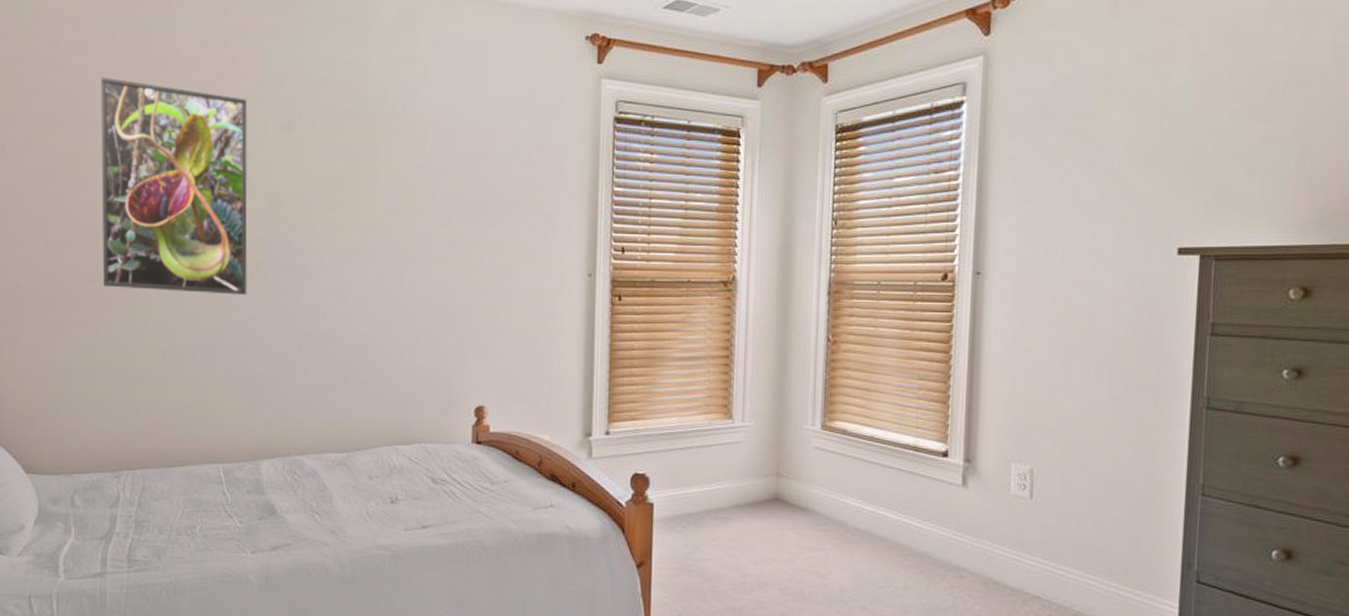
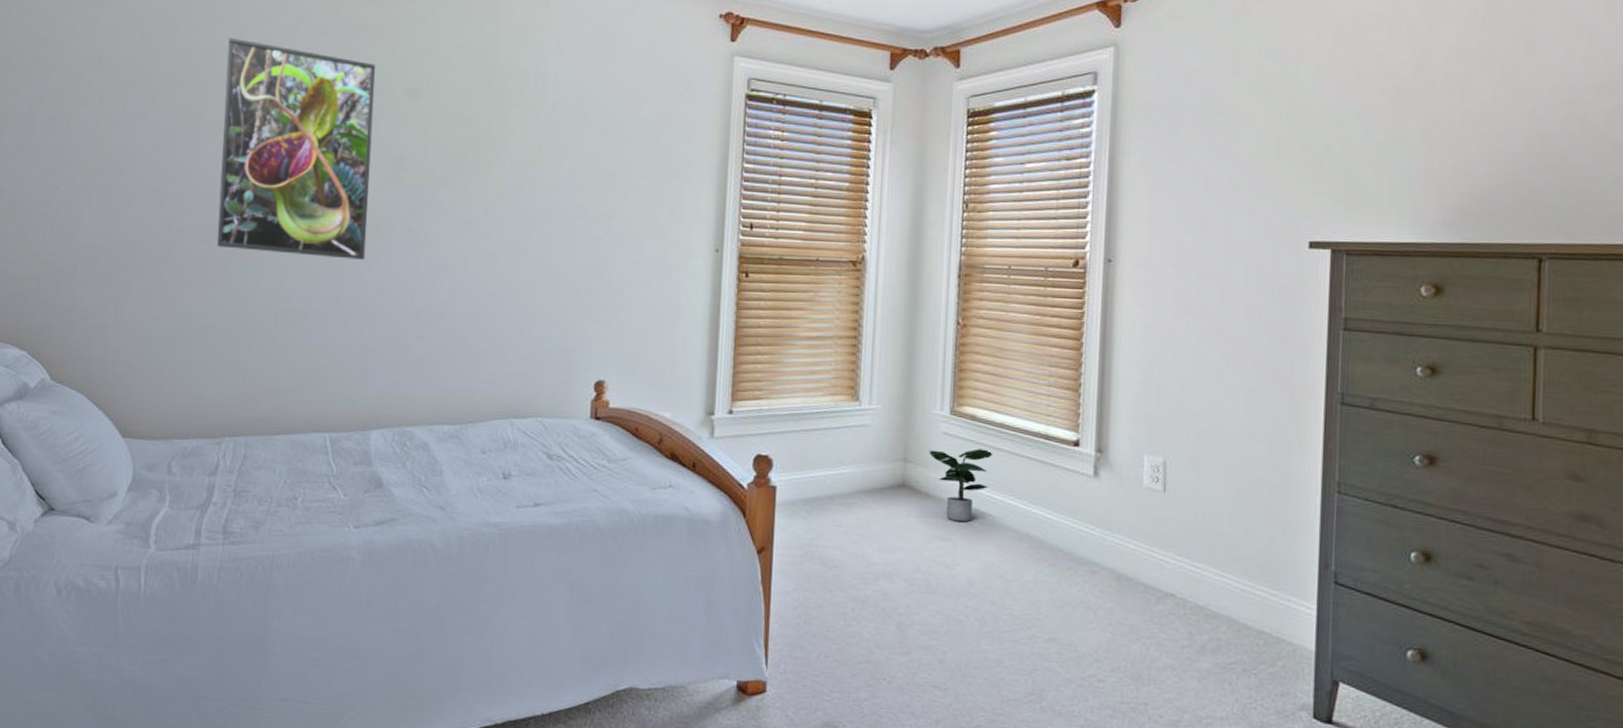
potted plant: none [801,462,863,533] -> present [929,449,992,522]

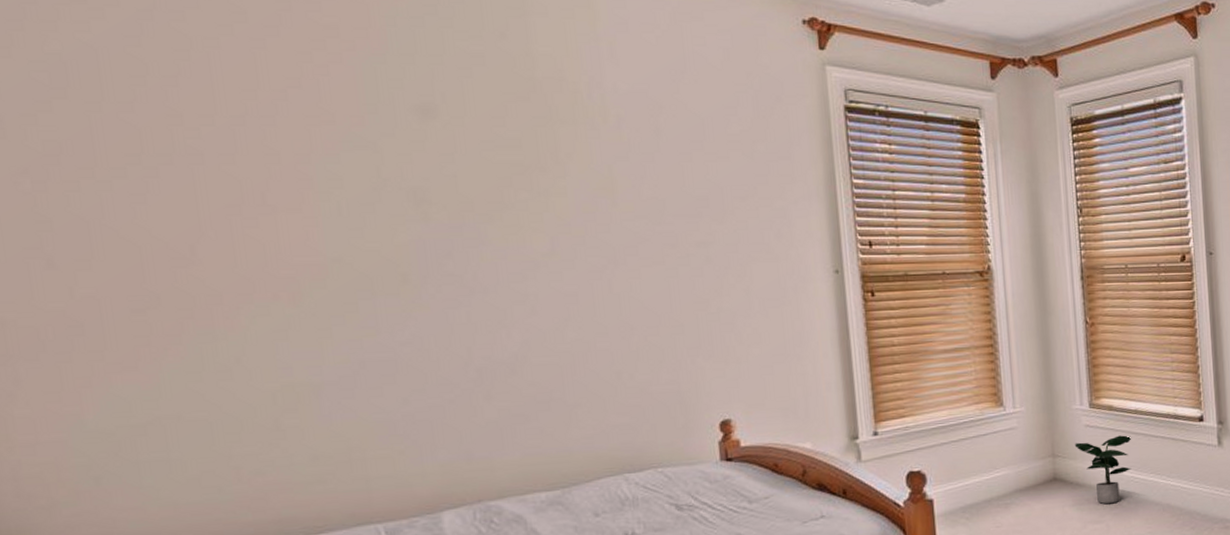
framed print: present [217,38,376,260] -> none [117,40,394,317]

